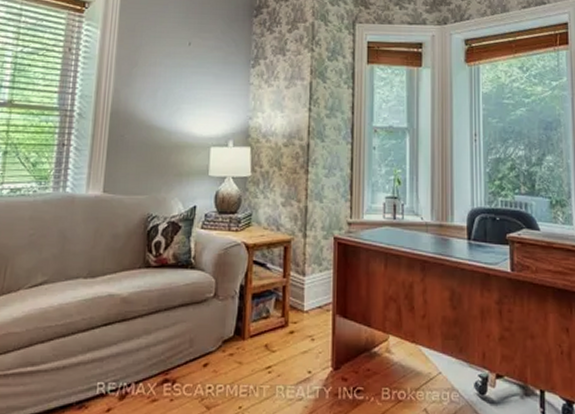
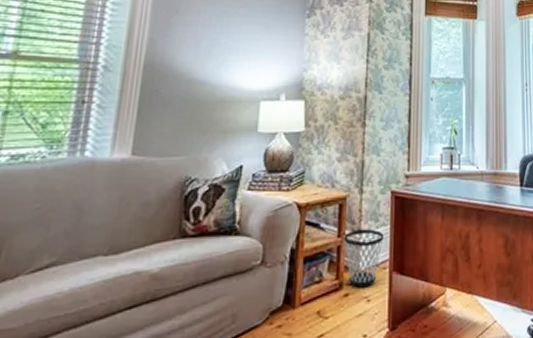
wastebasket: none [289,272,327,327] -> present [343,229,384,288]

